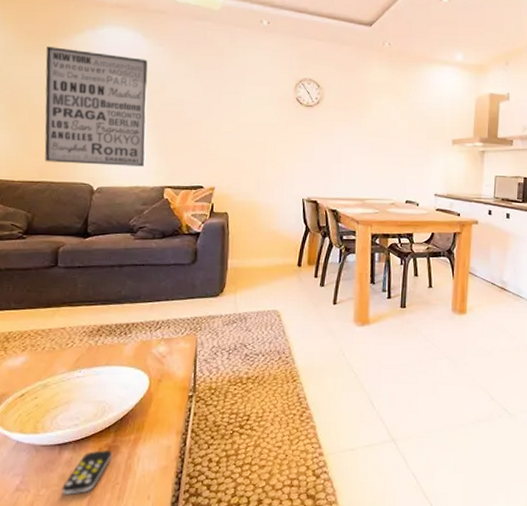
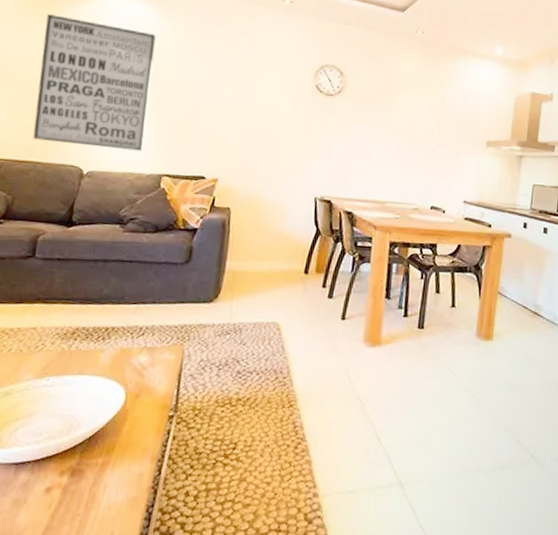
remote control: present [62,450,113,495] -> none [13,473,76,525]

